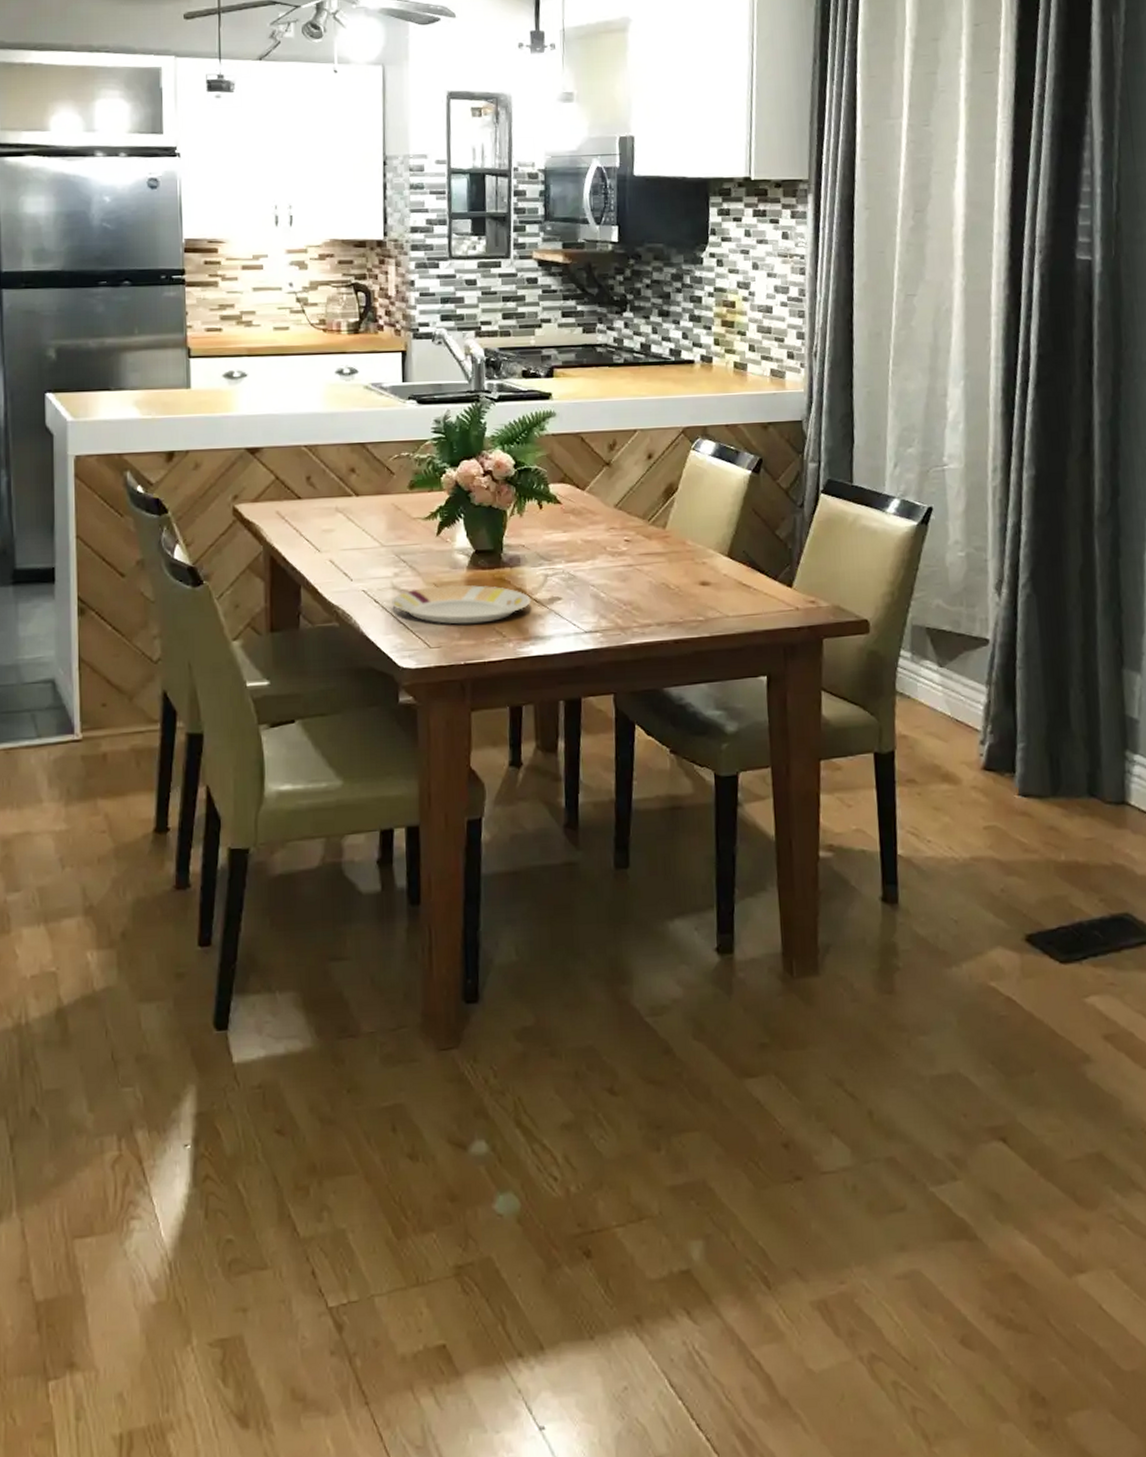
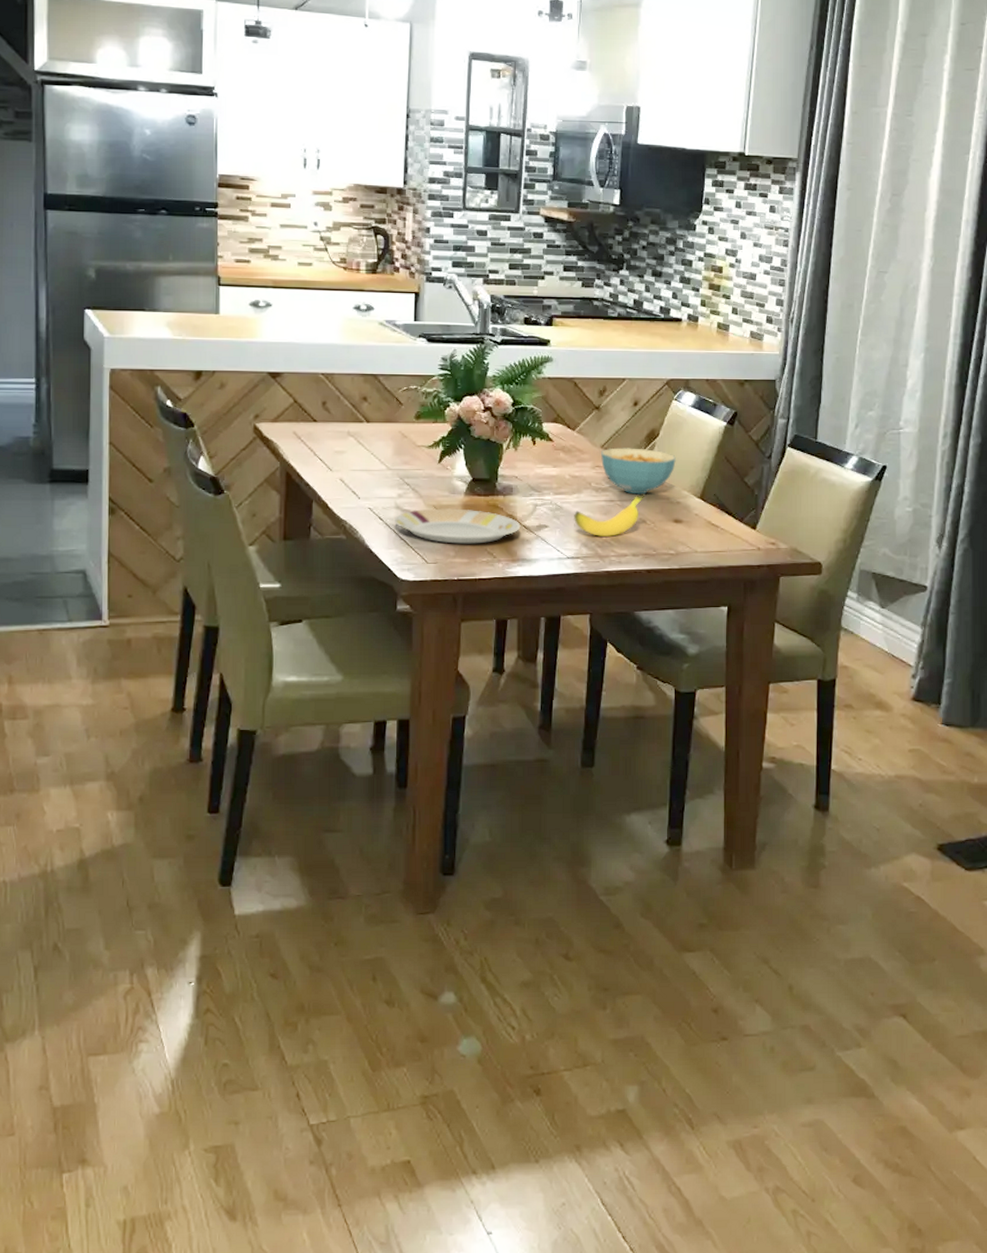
banana: none [589,555,667,606] -> present [574,493,645,537]
cereal bowl: none [615,505,698,557] -> present [601,447,676,495]

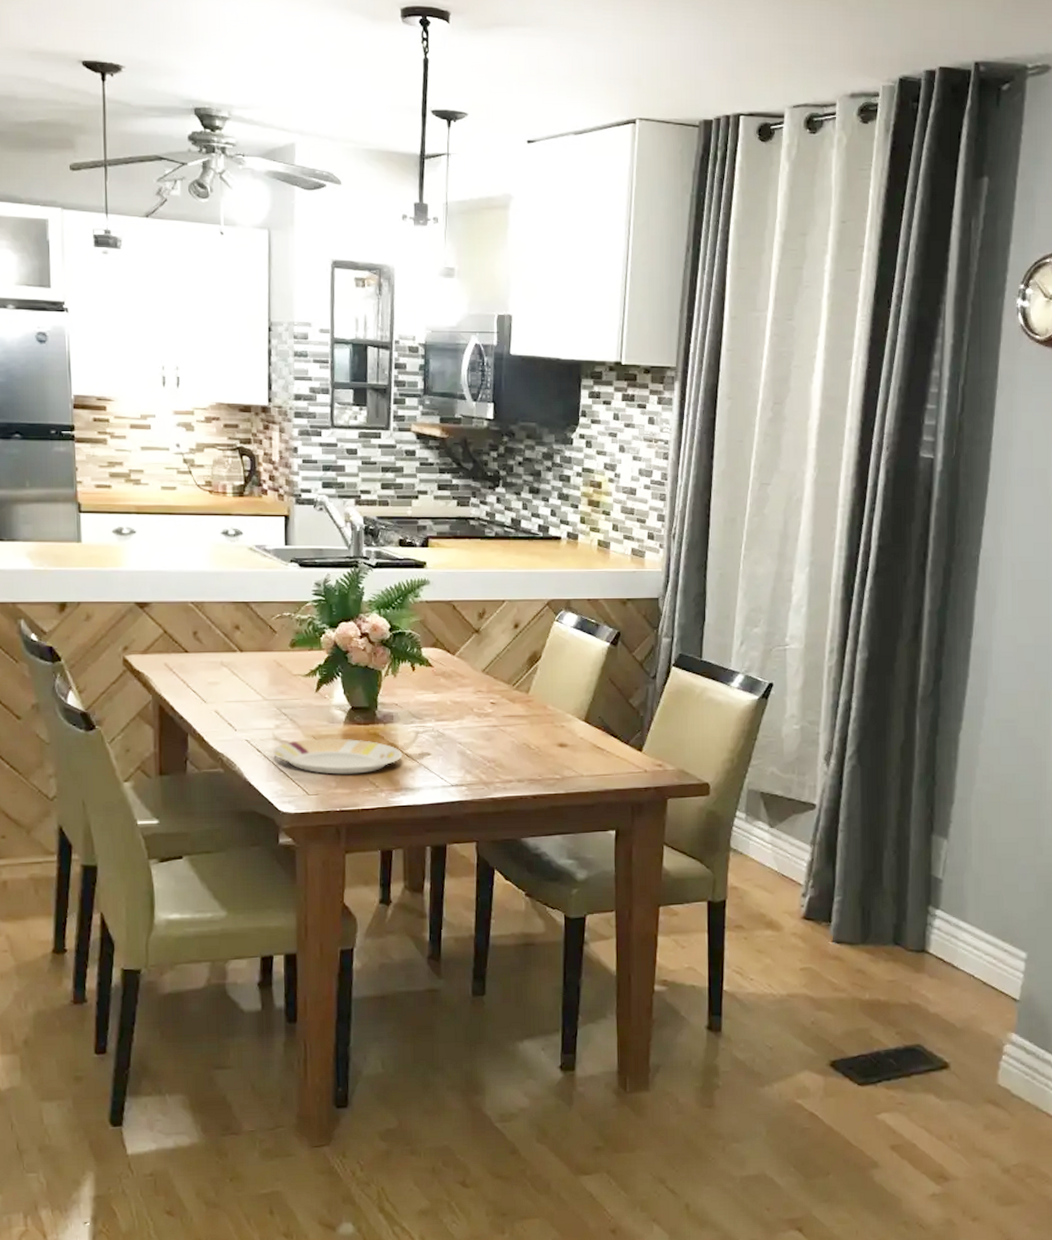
banana: present [574,493,645,537] -> none [457,718,529,763]
cereal bowl: present [601,447,676,495] -> none [483,671,559,719]

